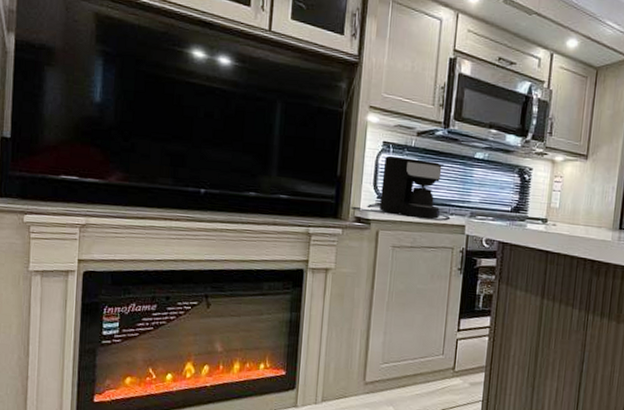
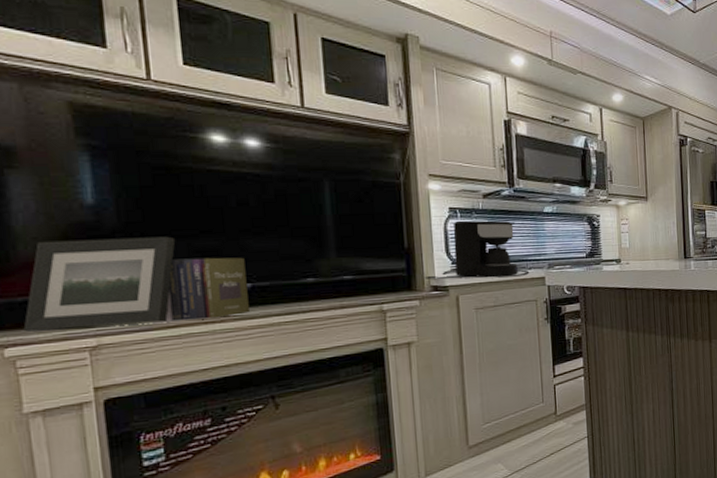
picture frame: none [39,129,154,213] -> present [23,236,176,332]
books: none [137,158,203,217] -> present [165,257,249,322]

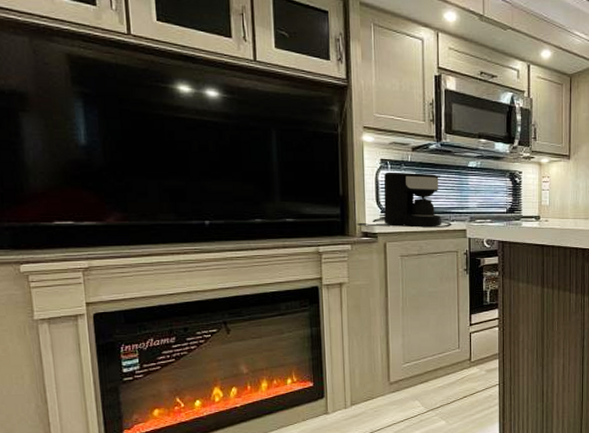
picture frame: present [23,236,176,332] -> none [34,175,149,252]
books: present [165,257,249,322] -> none [141,196,207,250]

